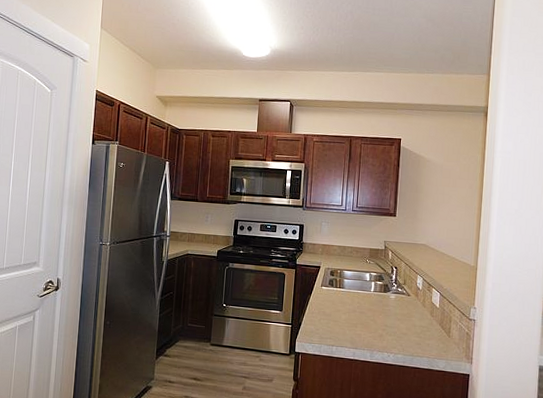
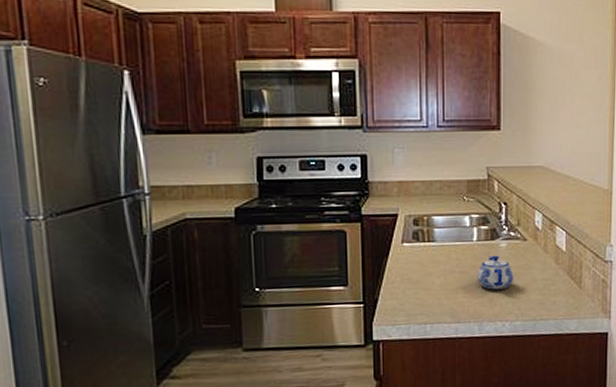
teapot: none [372,303,399,329] -> present [477,255,514,290]

